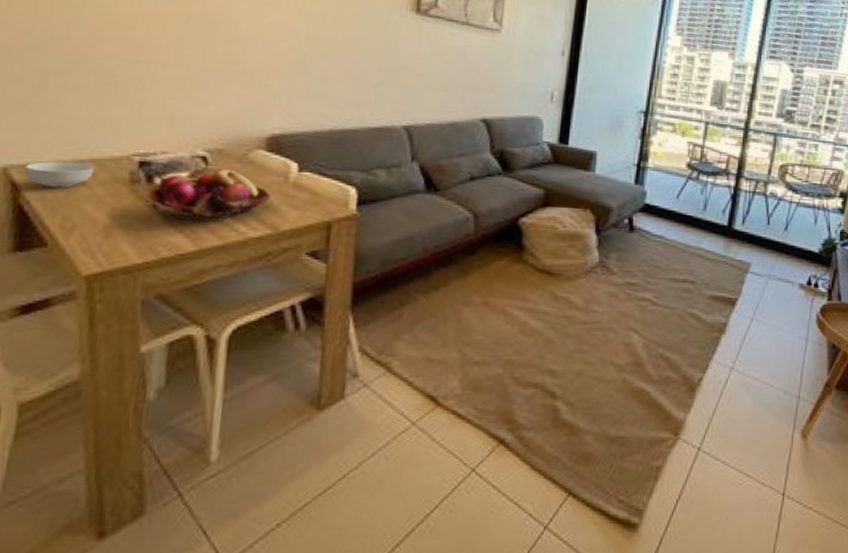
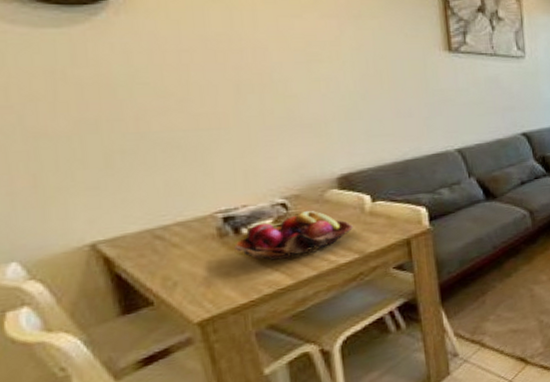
cereal bowl: present [24,160,94,188] -> none [113,227,182,255]

